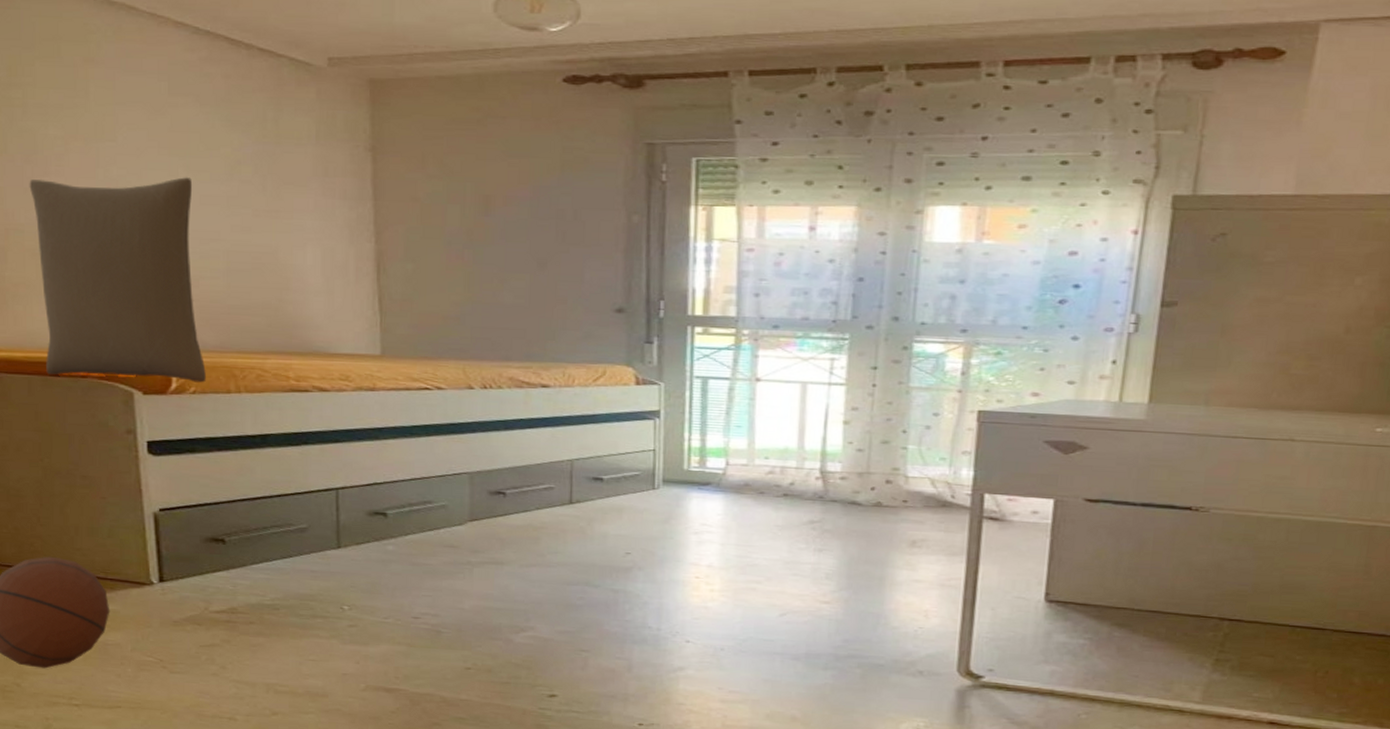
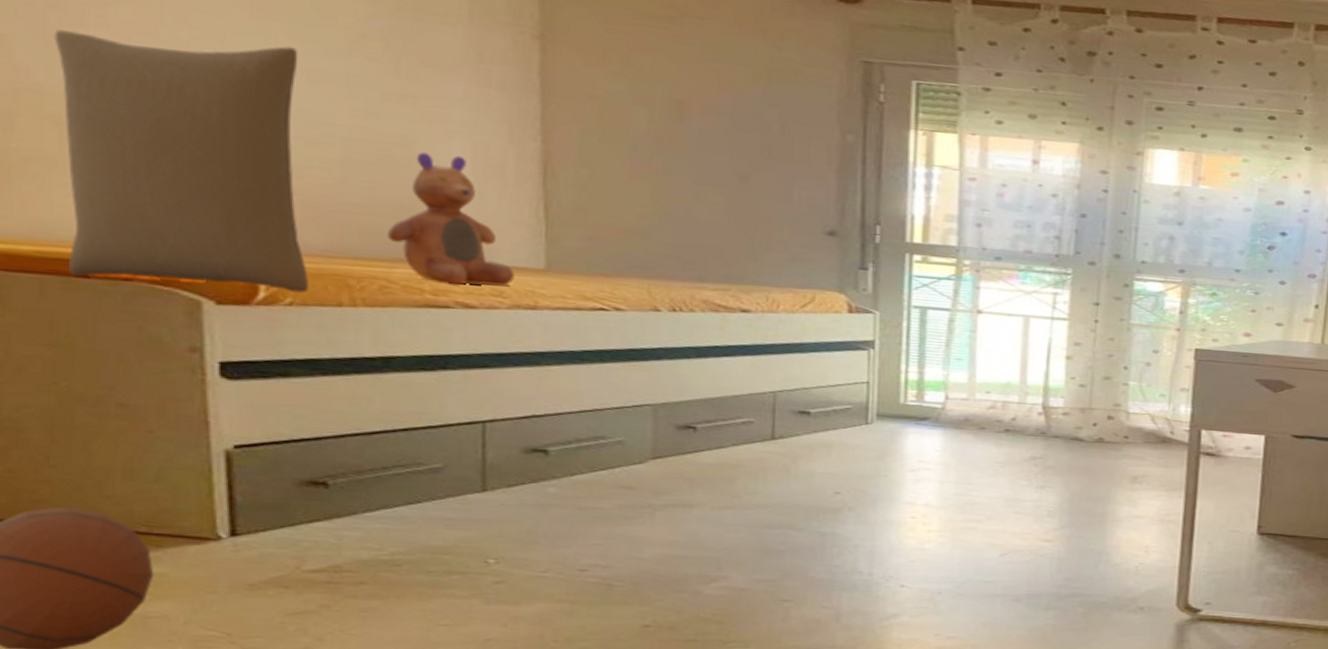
toy: none [261,258,357,373] -> present [388,151,514,286]

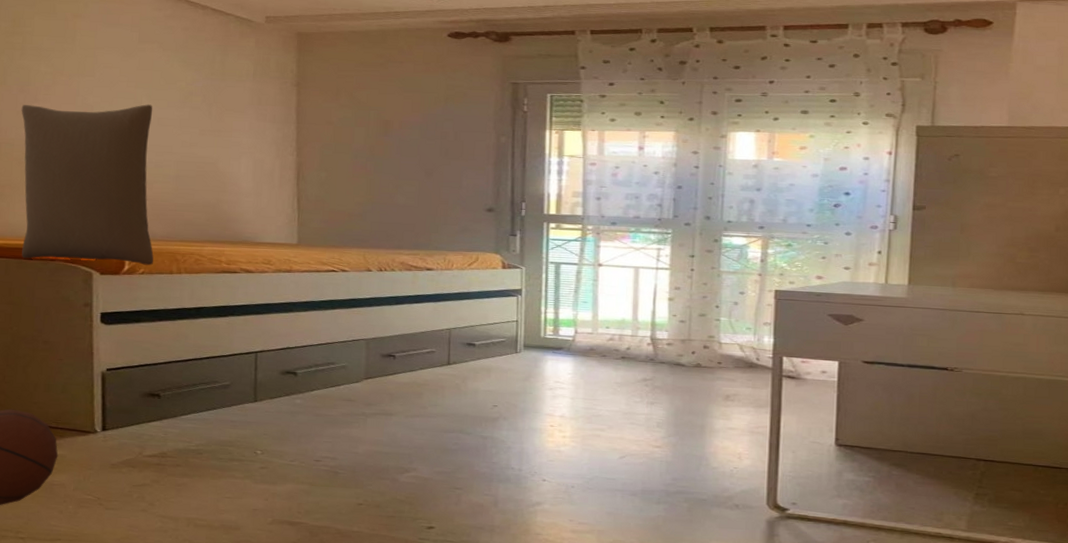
toy: present [388,151,514,286] -> none [201,167,278,258]

